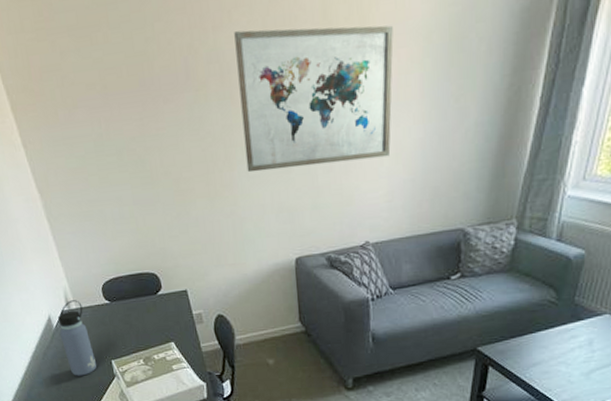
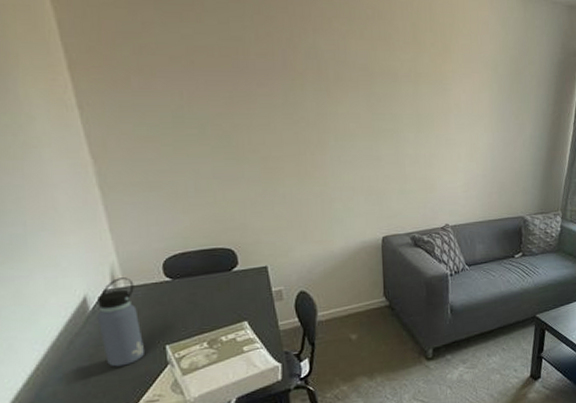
wall art: present [234,25,394,173] -> none [333,37,469,158]

